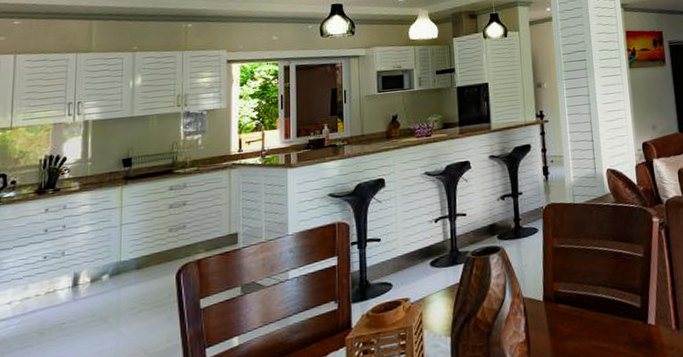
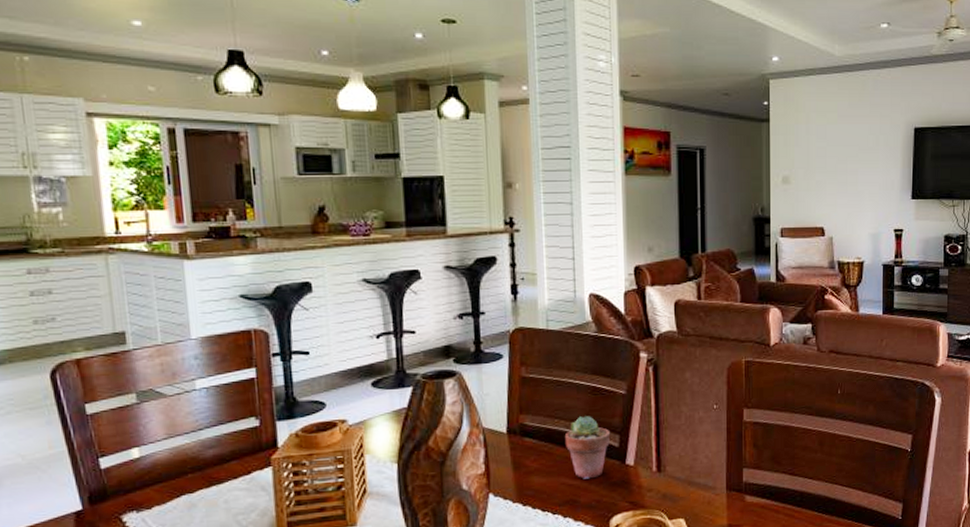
potted succulent: none [593,279,633,341] -> present [564,416,611,479]

